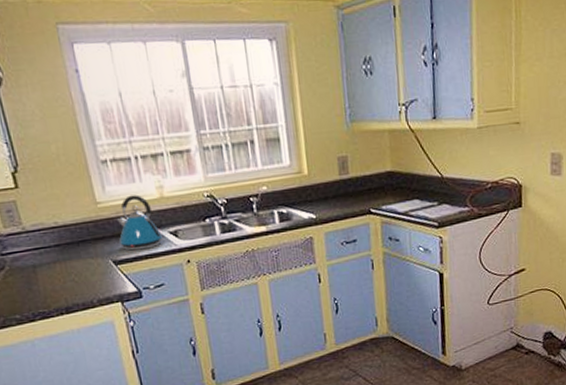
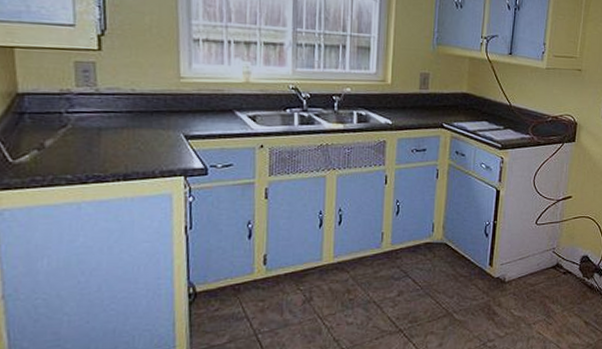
kettle: present [116,194,164,251] -> none [194,75,242,129]

